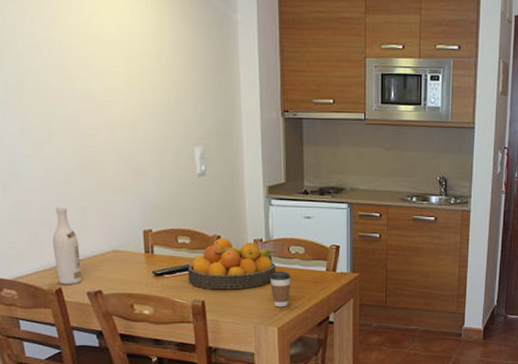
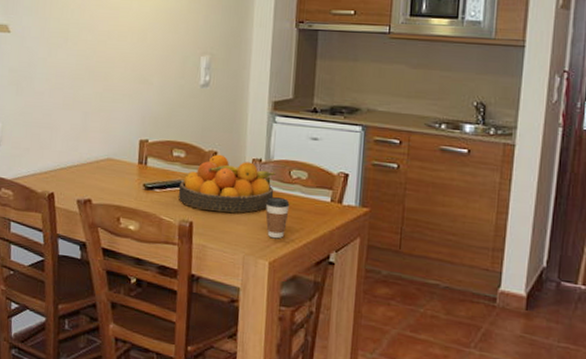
wine bottle: present [52,206,81,284] -> none [52,110,77,190]

